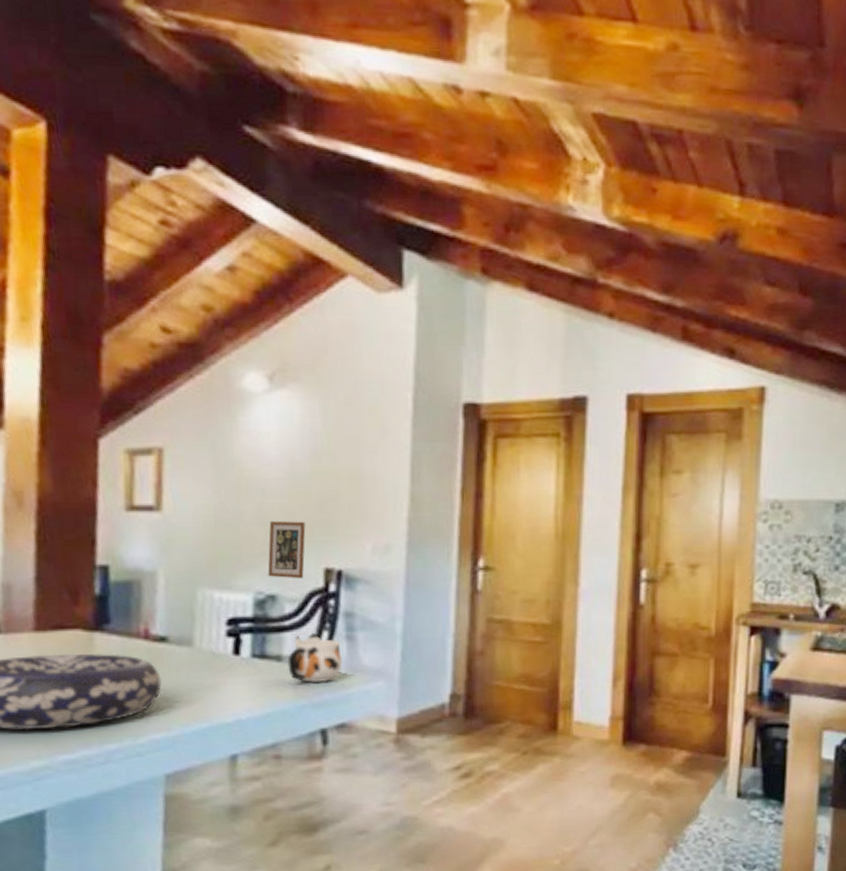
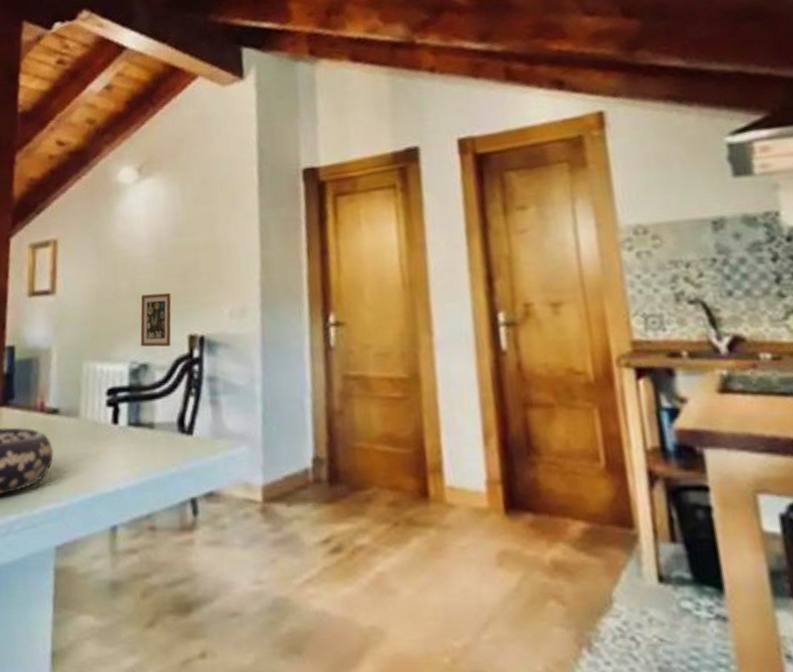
mug: present [287,633,344,682] -> none [159,399,209,449]

